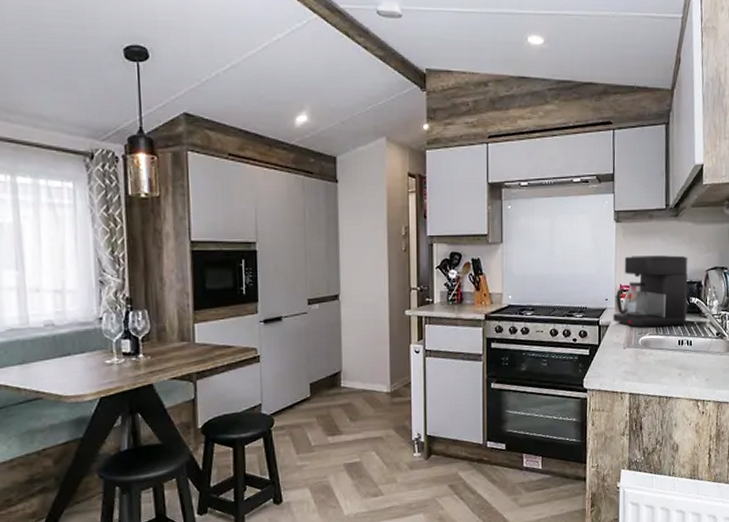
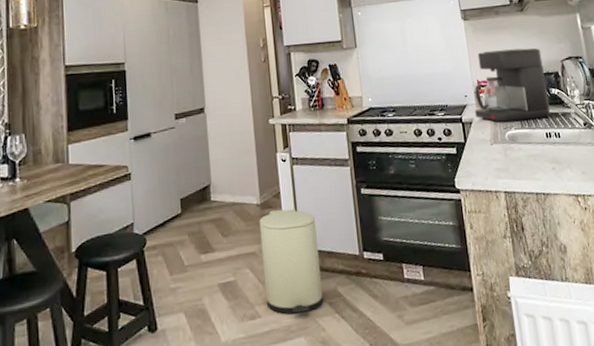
pedal bin: none [388,398,445,494] -> present [259,208,323,315]

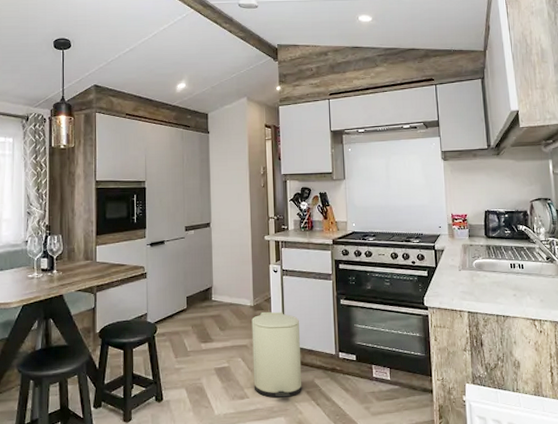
coffee maker: present [474,48,551,122] -> none [447,188,517,252]

